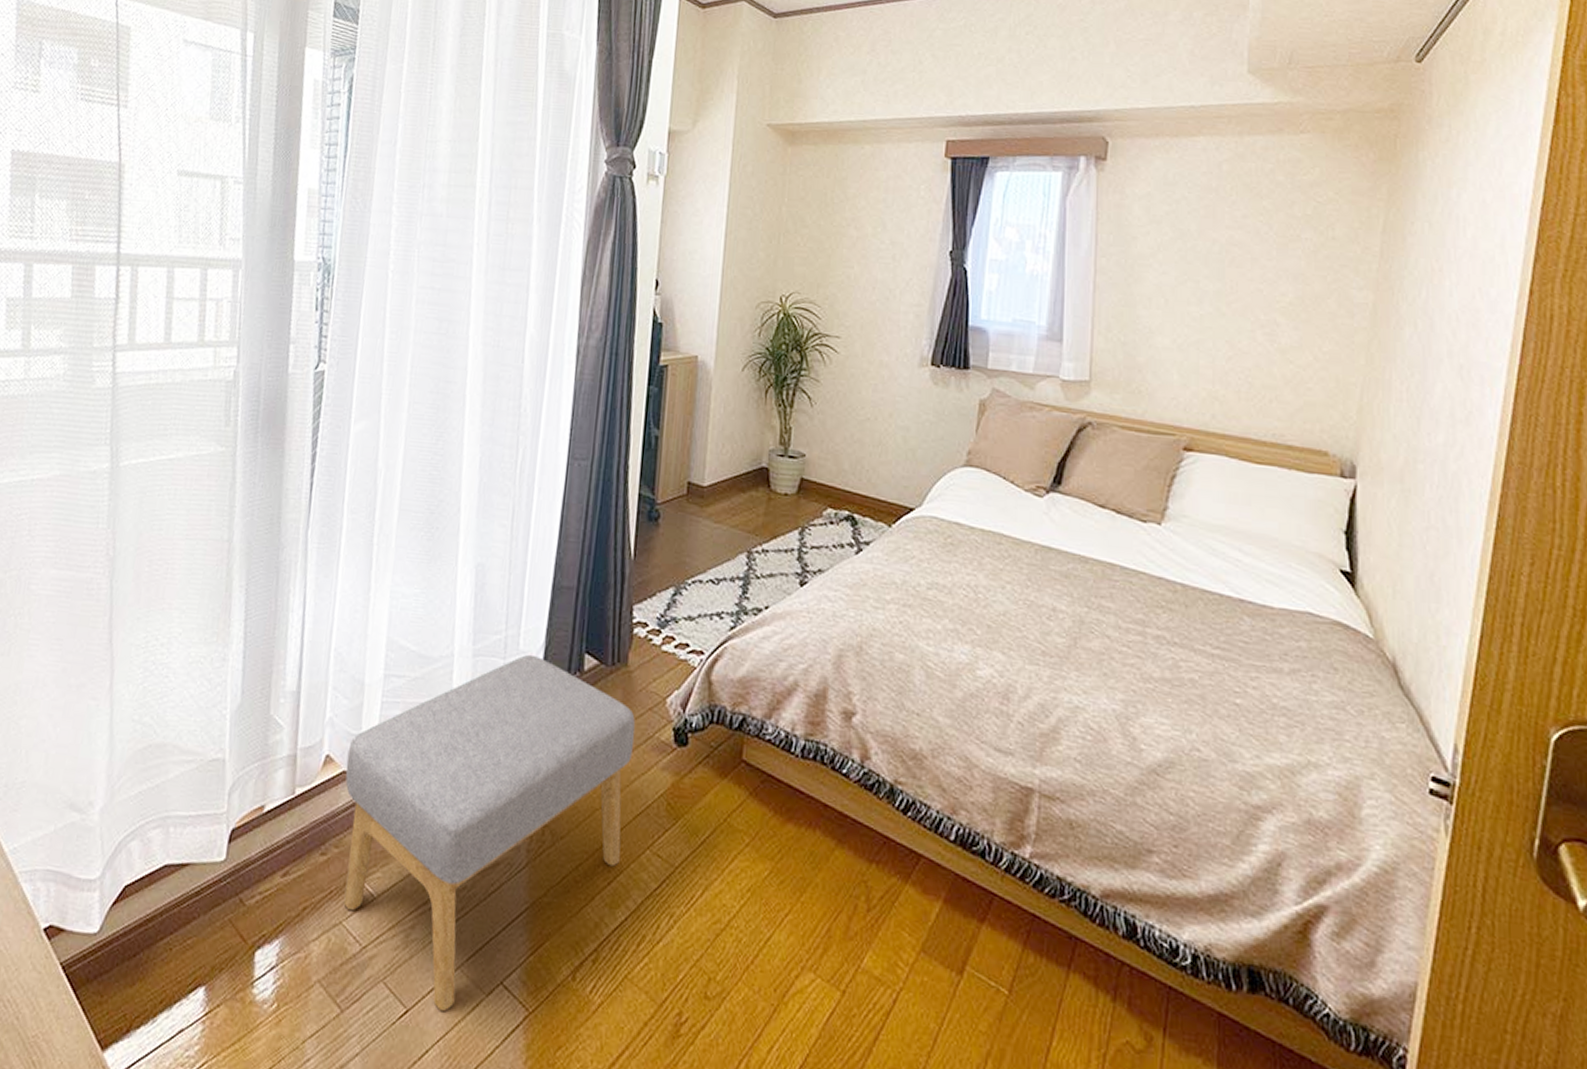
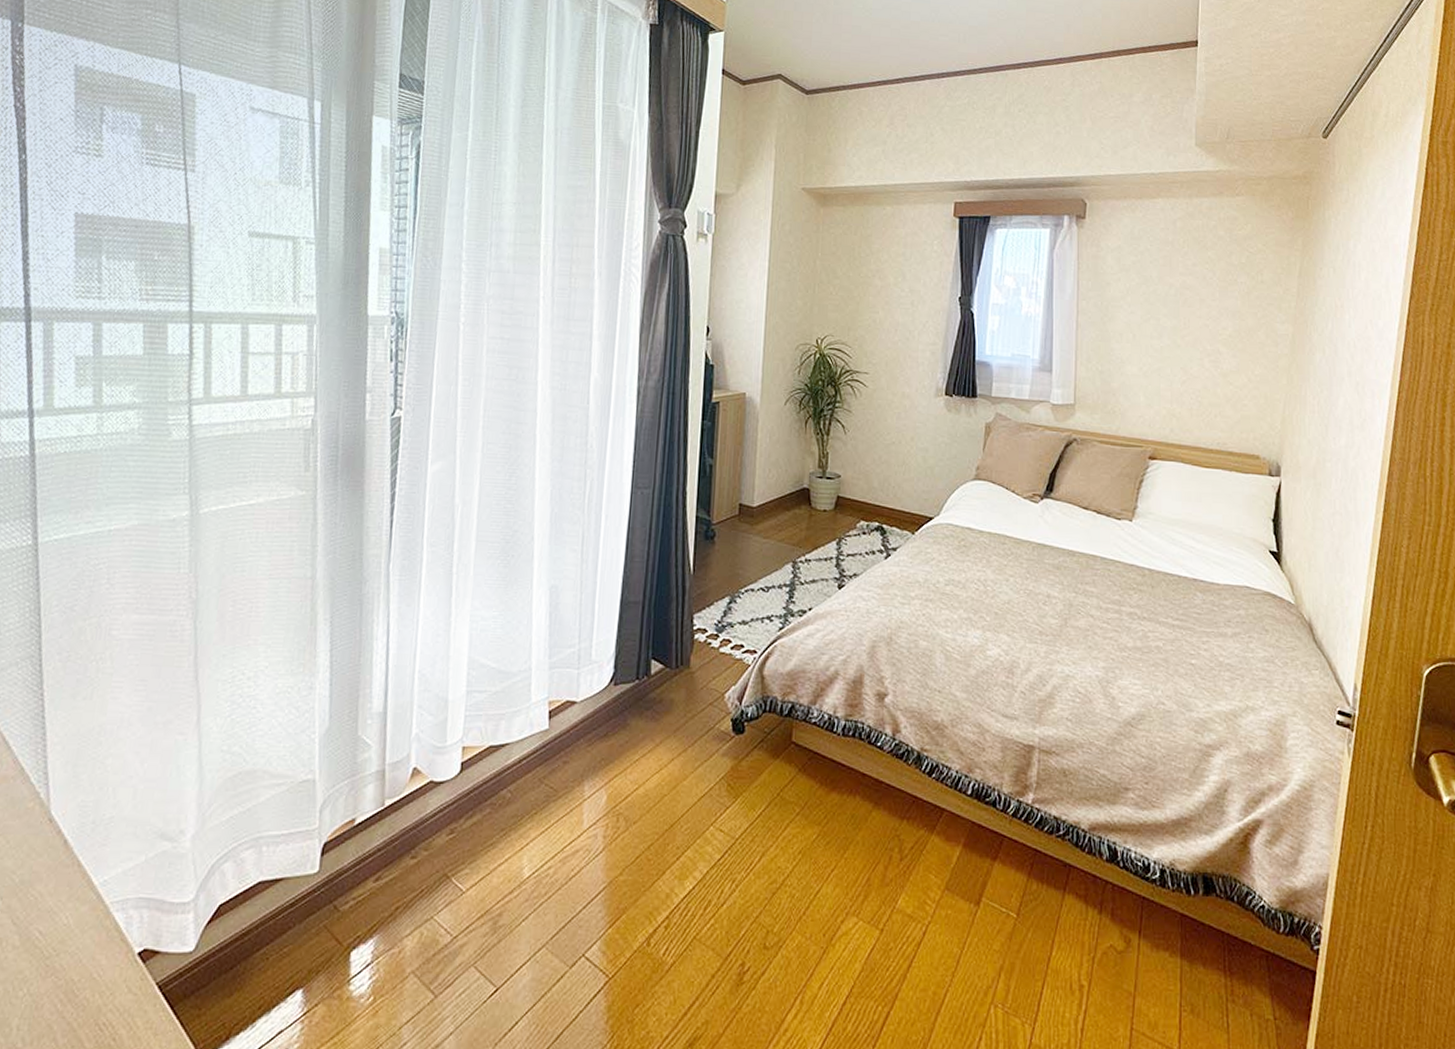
footstool: present [343,654,635,1012] -> none [432,663,698,987]

